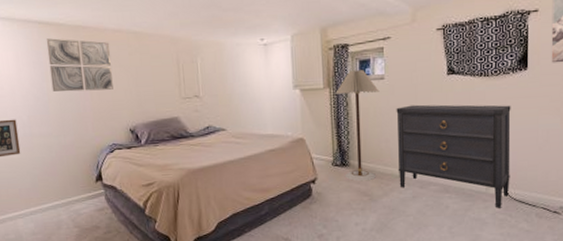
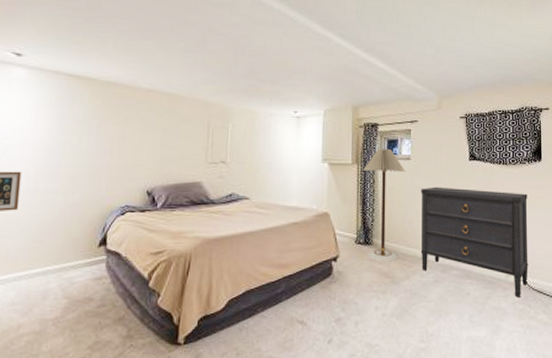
wall art: present [46,38,113,92] -> none [69,91,140,148]

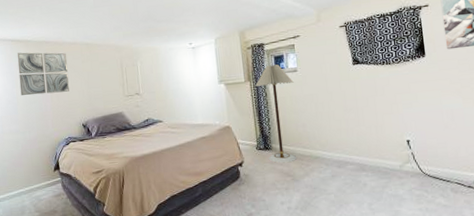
wall art: none [69,91,140,148] -> present [17,52,69,96]
dresser: present [420,187,529,297] -> none [310,88,423,185]

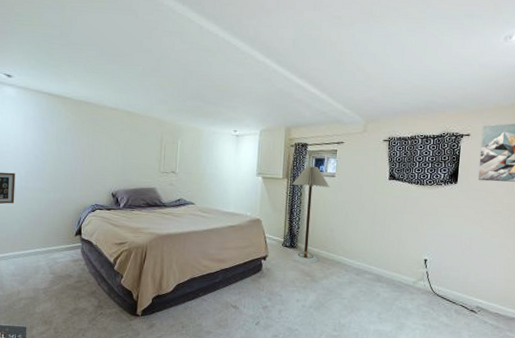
wall art: present [17,52,69,96] -> none [51,108,106,158]

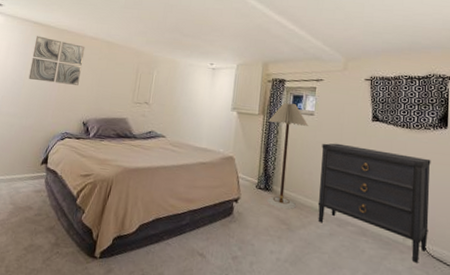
wall art: none [51,108,106,158] -> present [28,36,86,85]
dresser: none [338,201,441,301] -> present [317,143,431,263]

